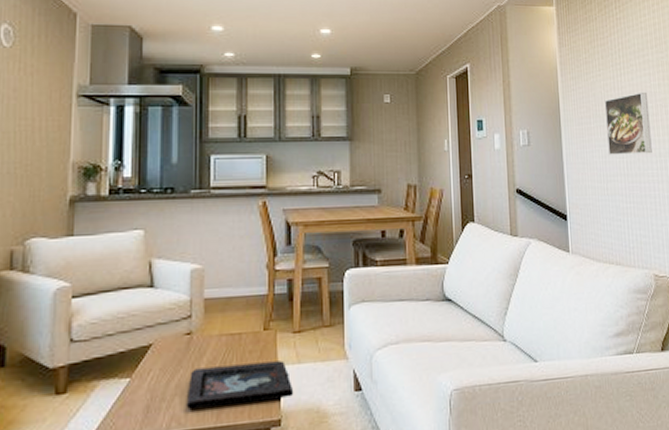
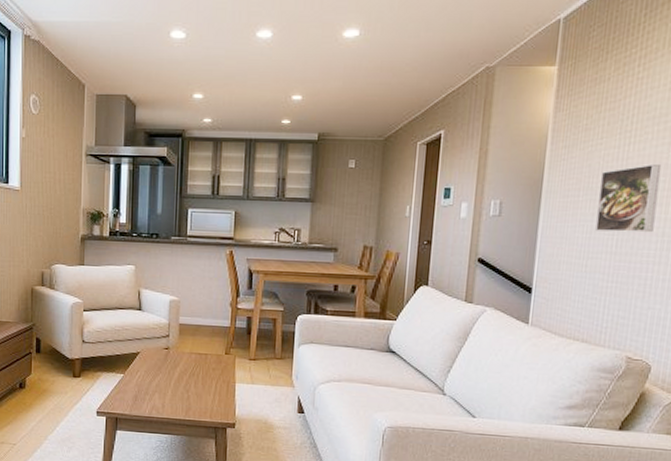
decorative tray: present [186,360,294,409] -> none [163,375,247,409]

